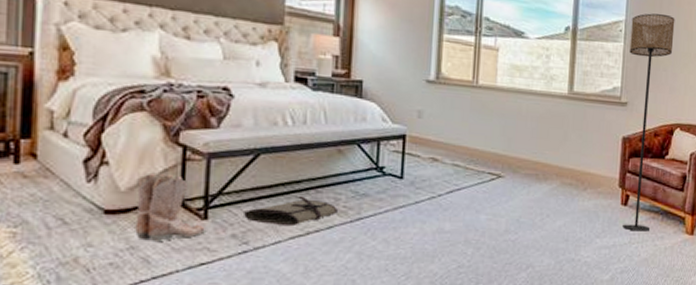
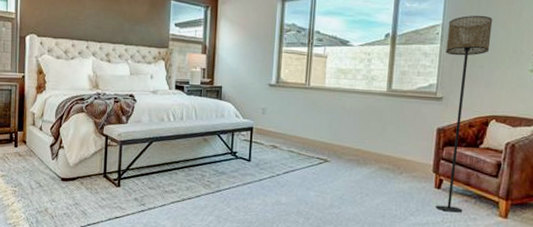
boots: present [135,172,207,241] -> none [78,154,120,201]
tool roll: present [244,195,338,227] -> none [142,172,203,194]

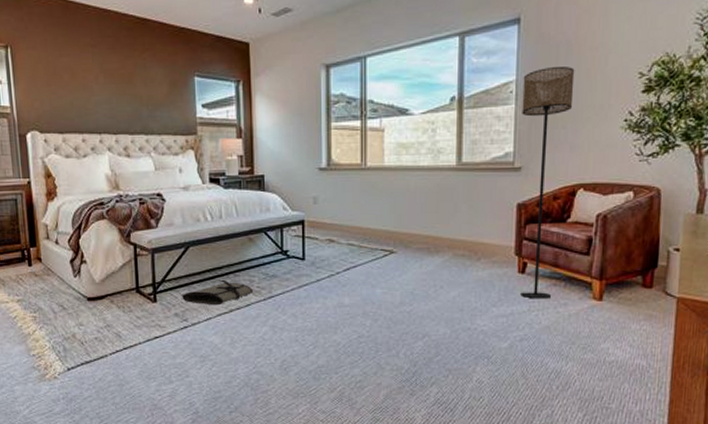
tool roll: none [142,172,203,194] -> present [182,279,253,306]

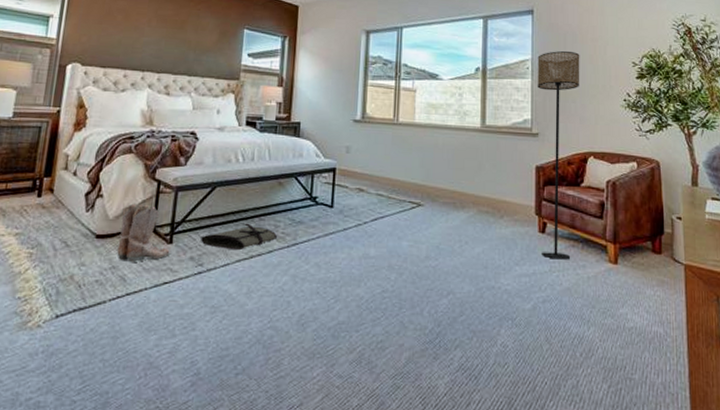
boots: none [106,267,157,320] -> present [117,203,171,262]

